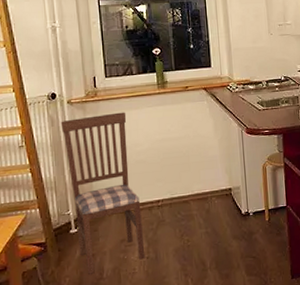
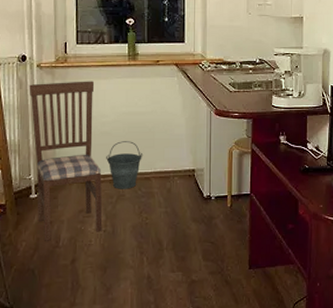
bucket: none [143,167,180,215] -> present [106,141,144,189]

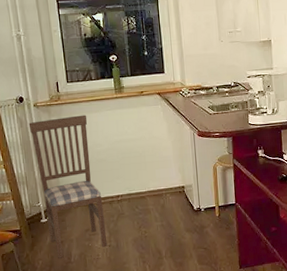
bucket: present [106,141,144,189] -> none [104,165,137,209]

